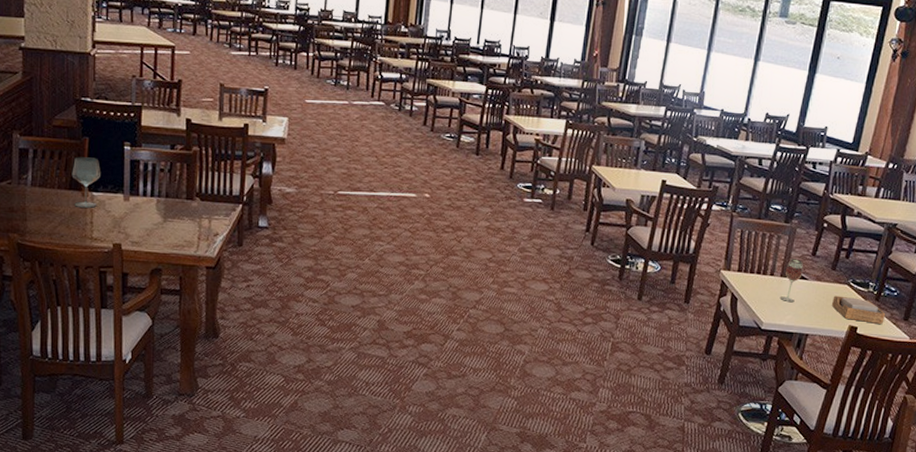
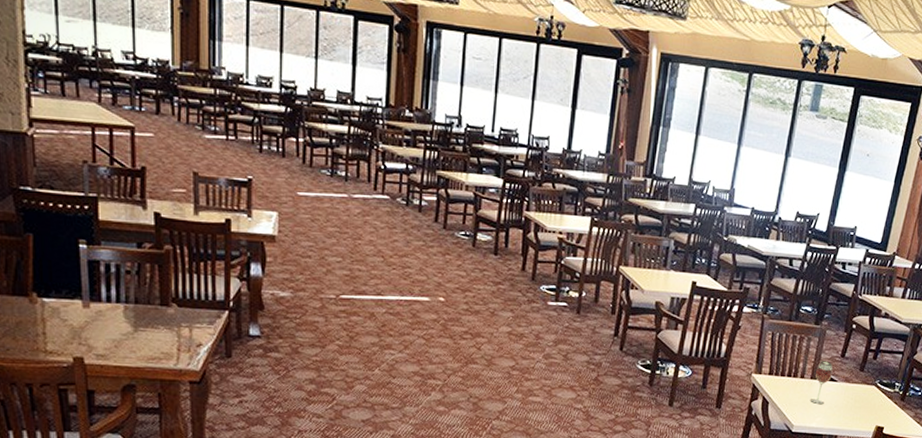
wine glass: present [71,157,102,208] -> none [14,256,53,316]
napkin holder: present [832,295,885,325] -> none [860,396,910,424]

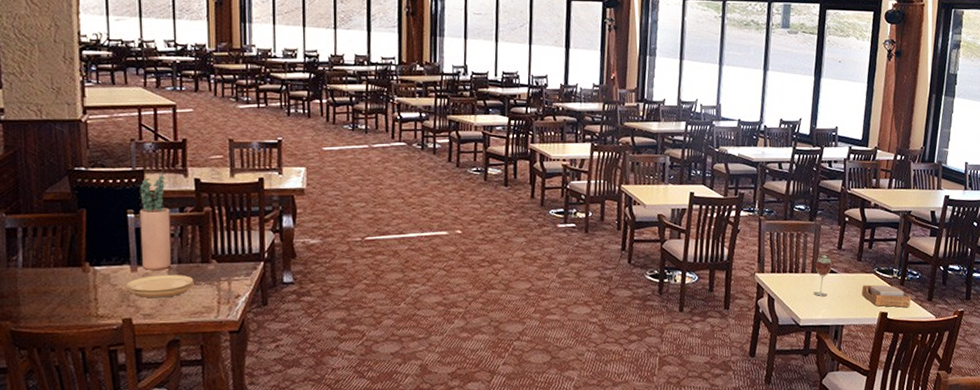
plate: none [78,313,152,339] -> present [126,274,194,299]
vase: none [92,196,128,308] -> present [139,168,172,270]
napkin holder: none [860,396,910,424] -> present [862,284,911,308]

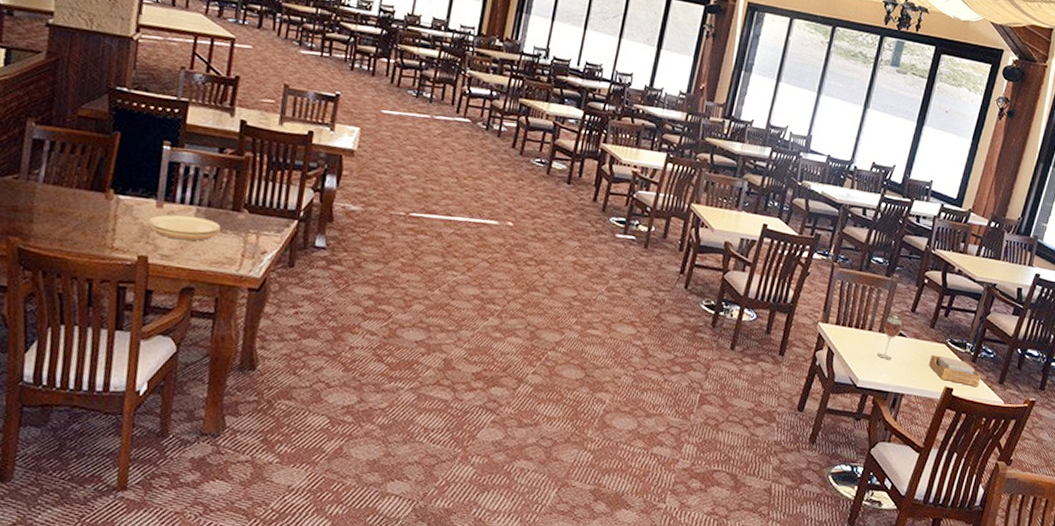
vase: present [139,168,172,270] -> none [168,102,212,211]

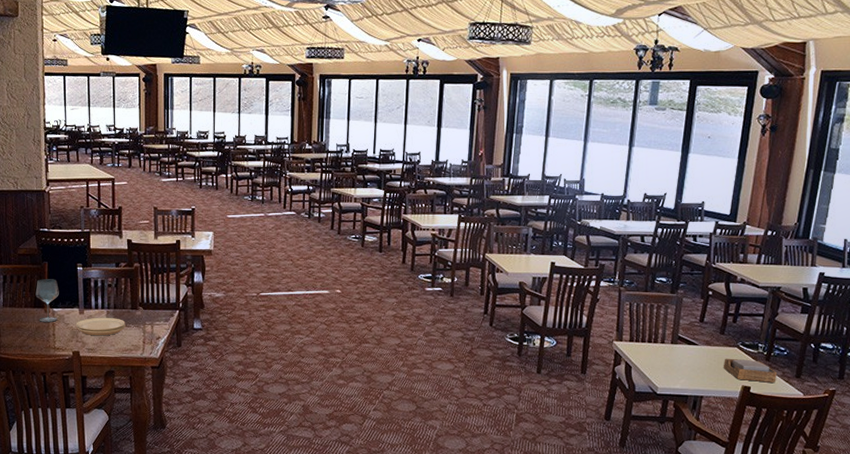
wine glass: none [95,153,132,213] -> present [35,279,60,322]
wineglass: present [877,314,903,360] -> none [673,326,693,368]

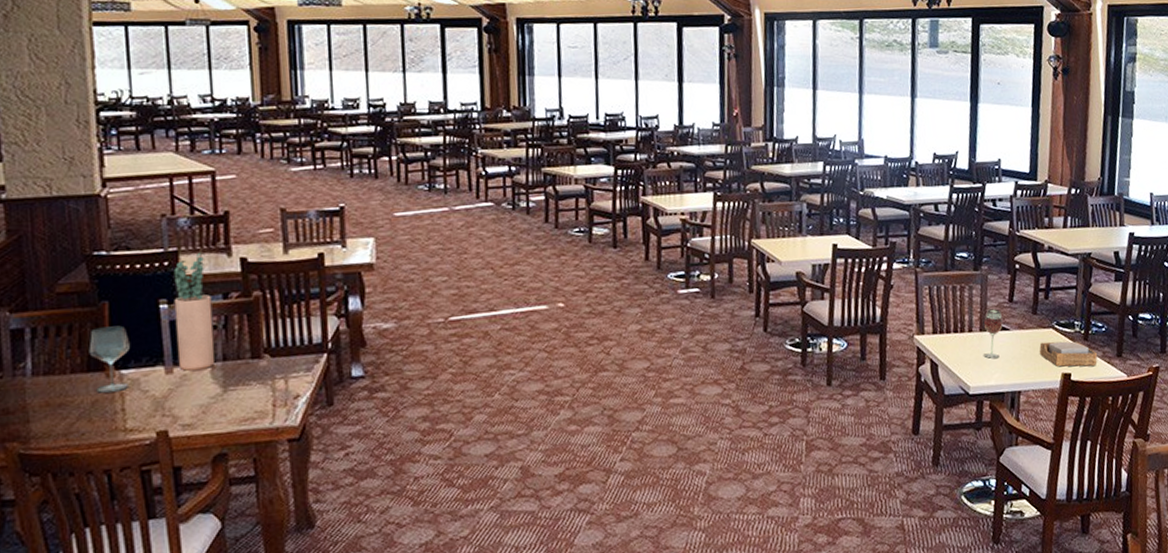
plate: present [76,317,126,336] -> none [160,374,243,405]
vase: none [86,230,110,313] -> present [173,247,216,371]
wineglass: none [673,326,693,368] -> present [983,308,1004,359]

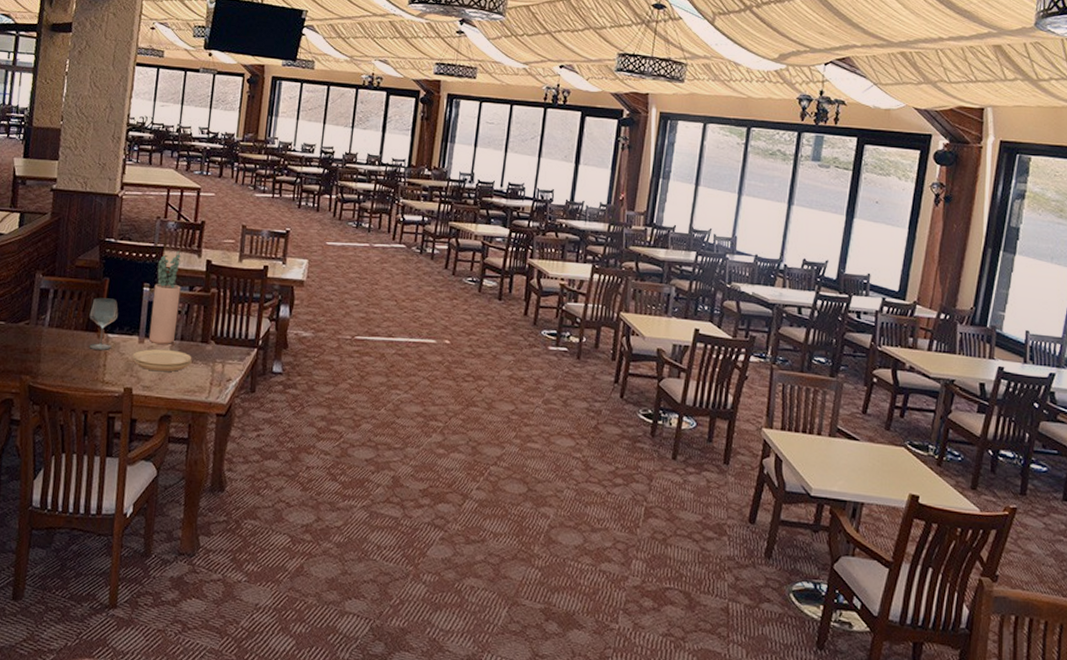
plate: none [160,374,243,405] -> present [132,349,192,372]
wineglass: present [983,308,1004,359] -> none [830,416,854,467]
napkin holder: present [1039,341,1097,367] -> none [889,459,949,494]

